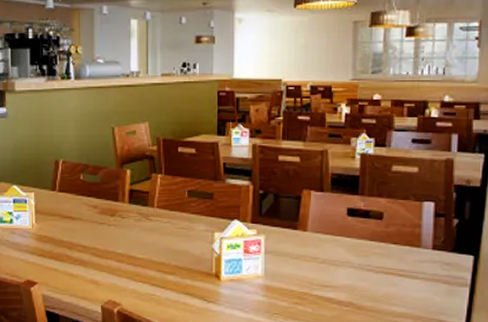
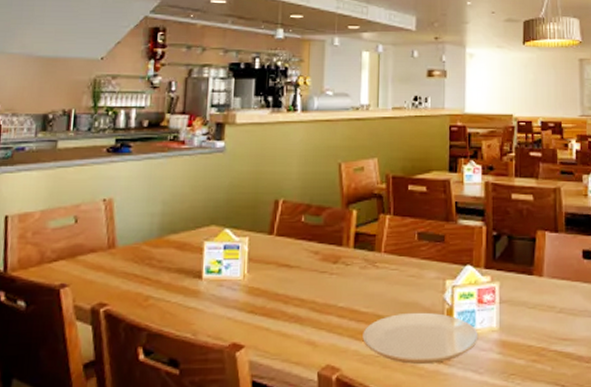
plate: none [139,259,244,302] -> present [362,312,478,364]

